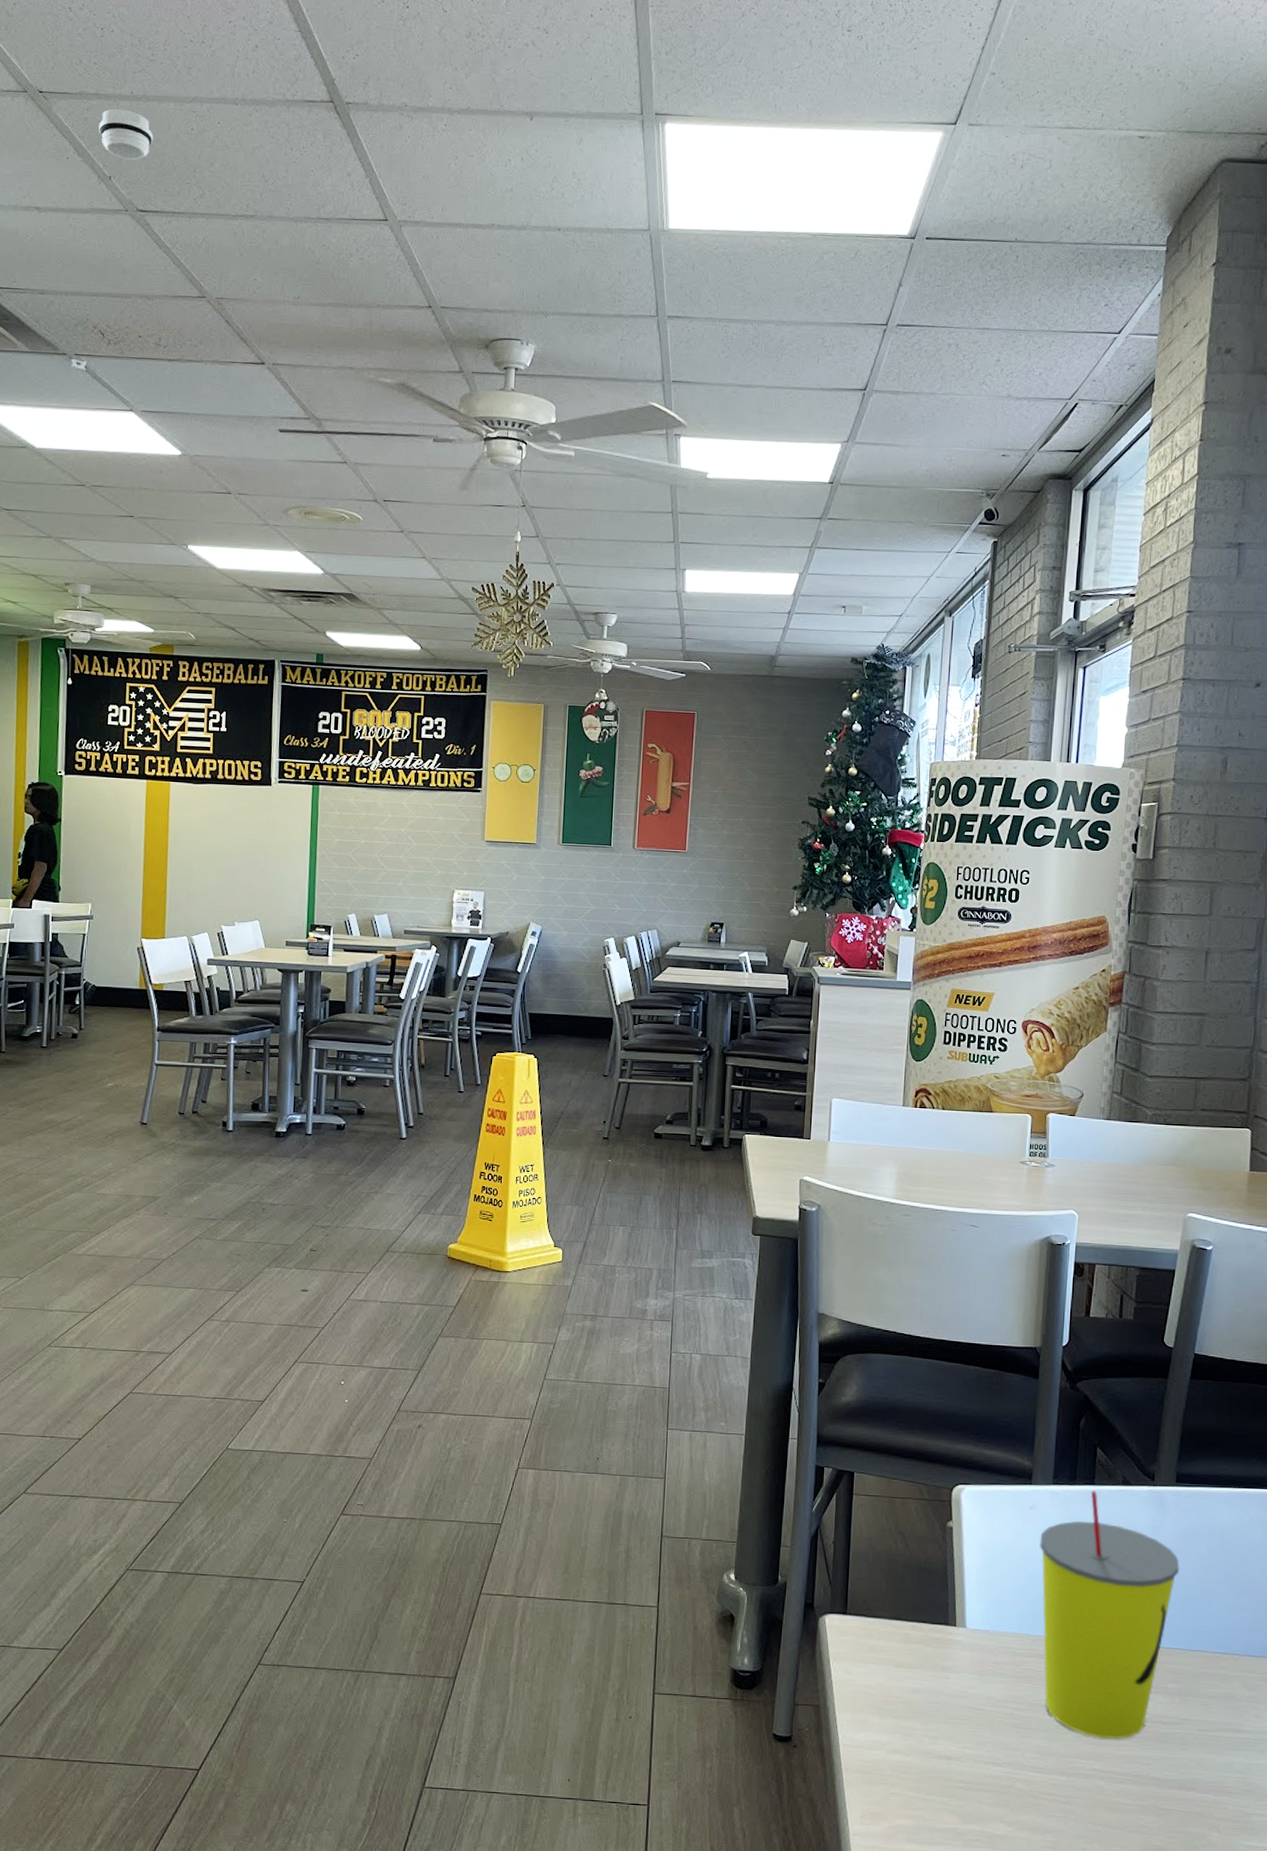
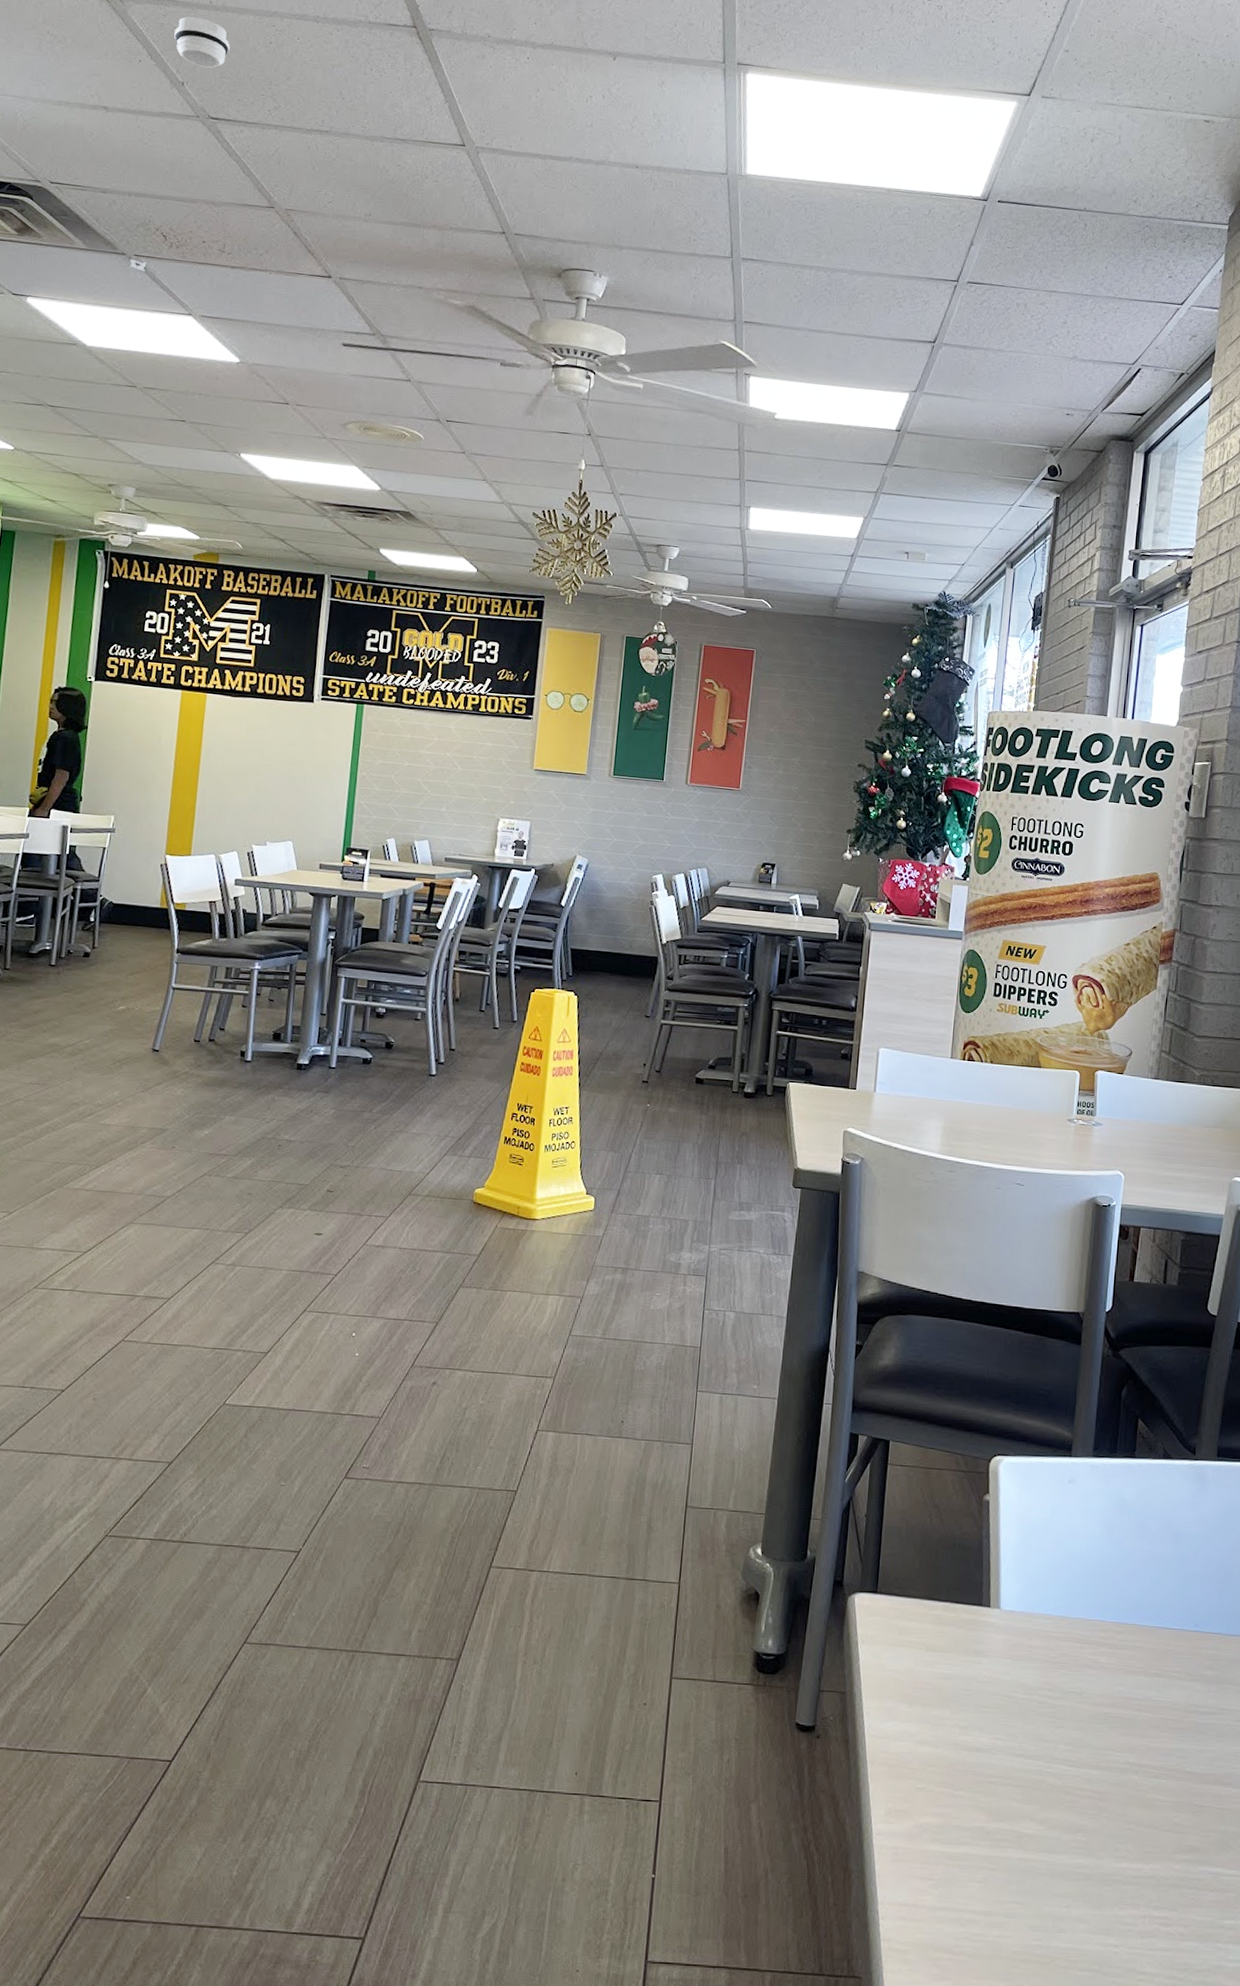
straw: present [1039,1490,1180,1739] -> none [1078,1463,1220,1730]

